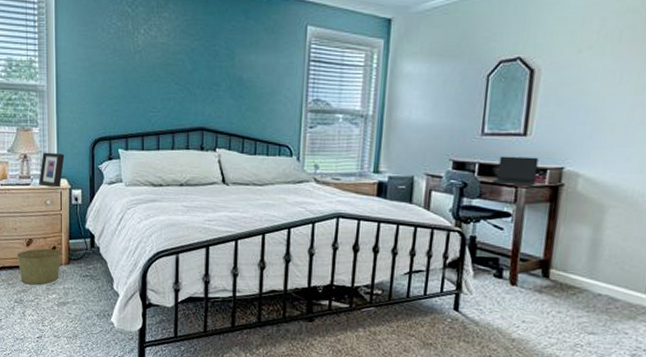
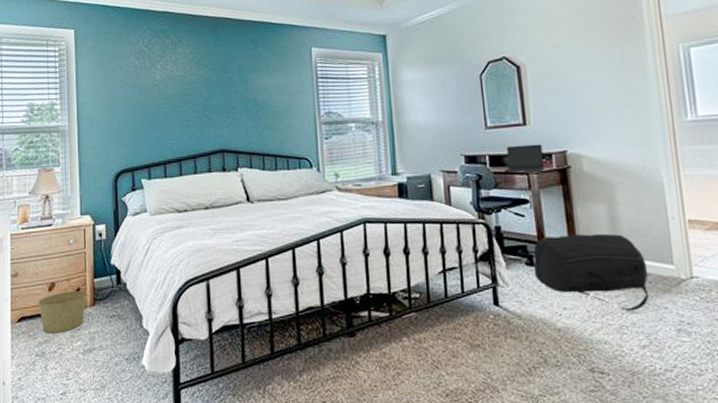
picture frame: present [39,152,65,188] -> none [61,189,88,225]
duffel bag: none [501,252,618,332] -> present [533,233,648,311]

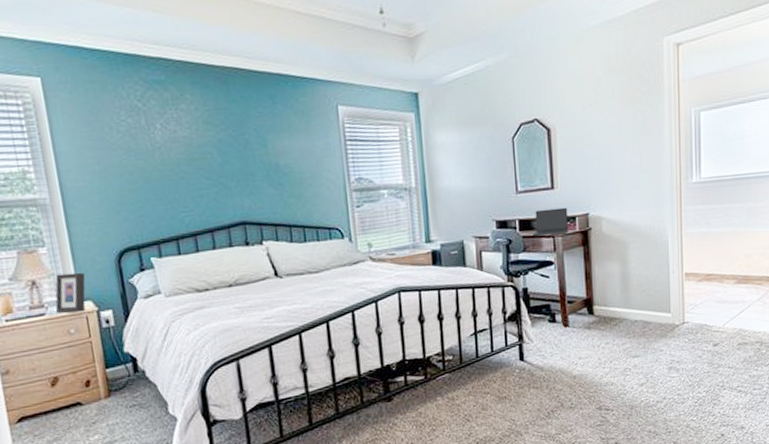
basket: present [39,287,86,334] -> none [40,378,100,431]
picture frame: none [61,189,88,225] -> present [55,272,86,313]
duffel bag: present [533,233,648,311] -> none [555,289,649,356]

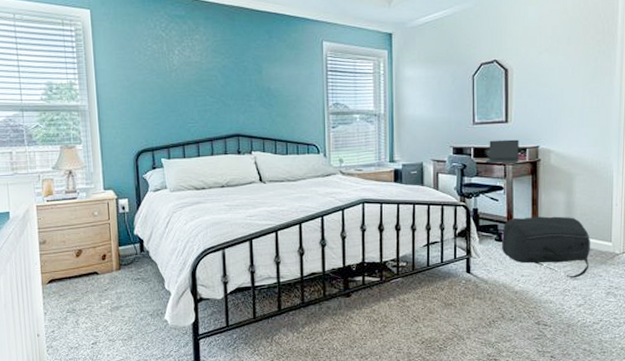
picture frame: present [55,272,86,313] -> none [85,166,110,199]
duffel bag: none [555,289,649,356] -> present [502,216,590,278]

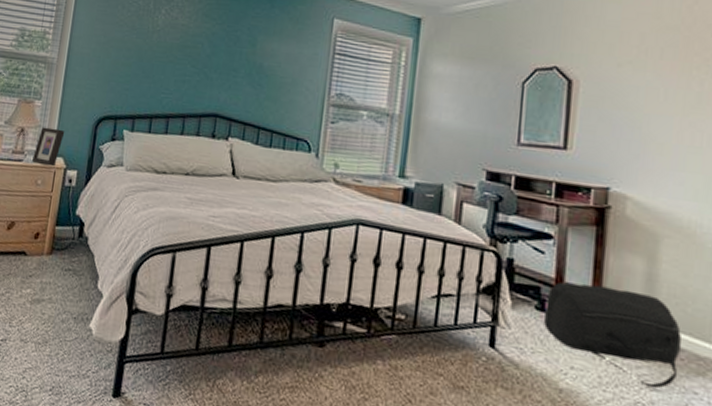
picture frame: none [85,166,110,199] -> present [32,127,65,167]
laptop: present [485,139,519,164] -> none [530,169,582,206]

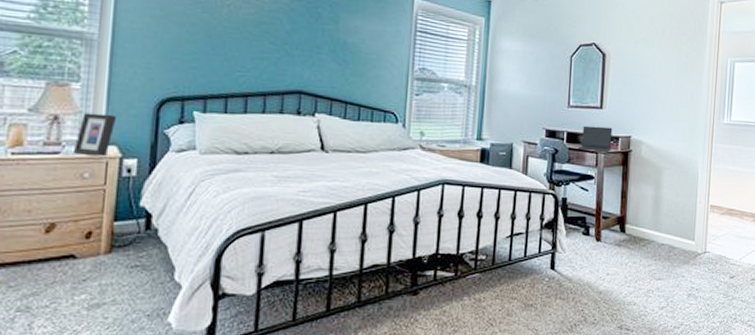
laptop: none [530,169,582,206] -> present [578,125,613,152]
duffel bag: present [544,282,681,389] -> none [589,210,675,278]

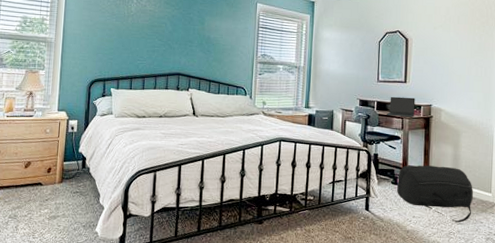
picture frame: present [74,113,117,157] -> none [41,90,66,119]
duffel bag: none [589,210,675,278] -> present [397,165,473,223]

